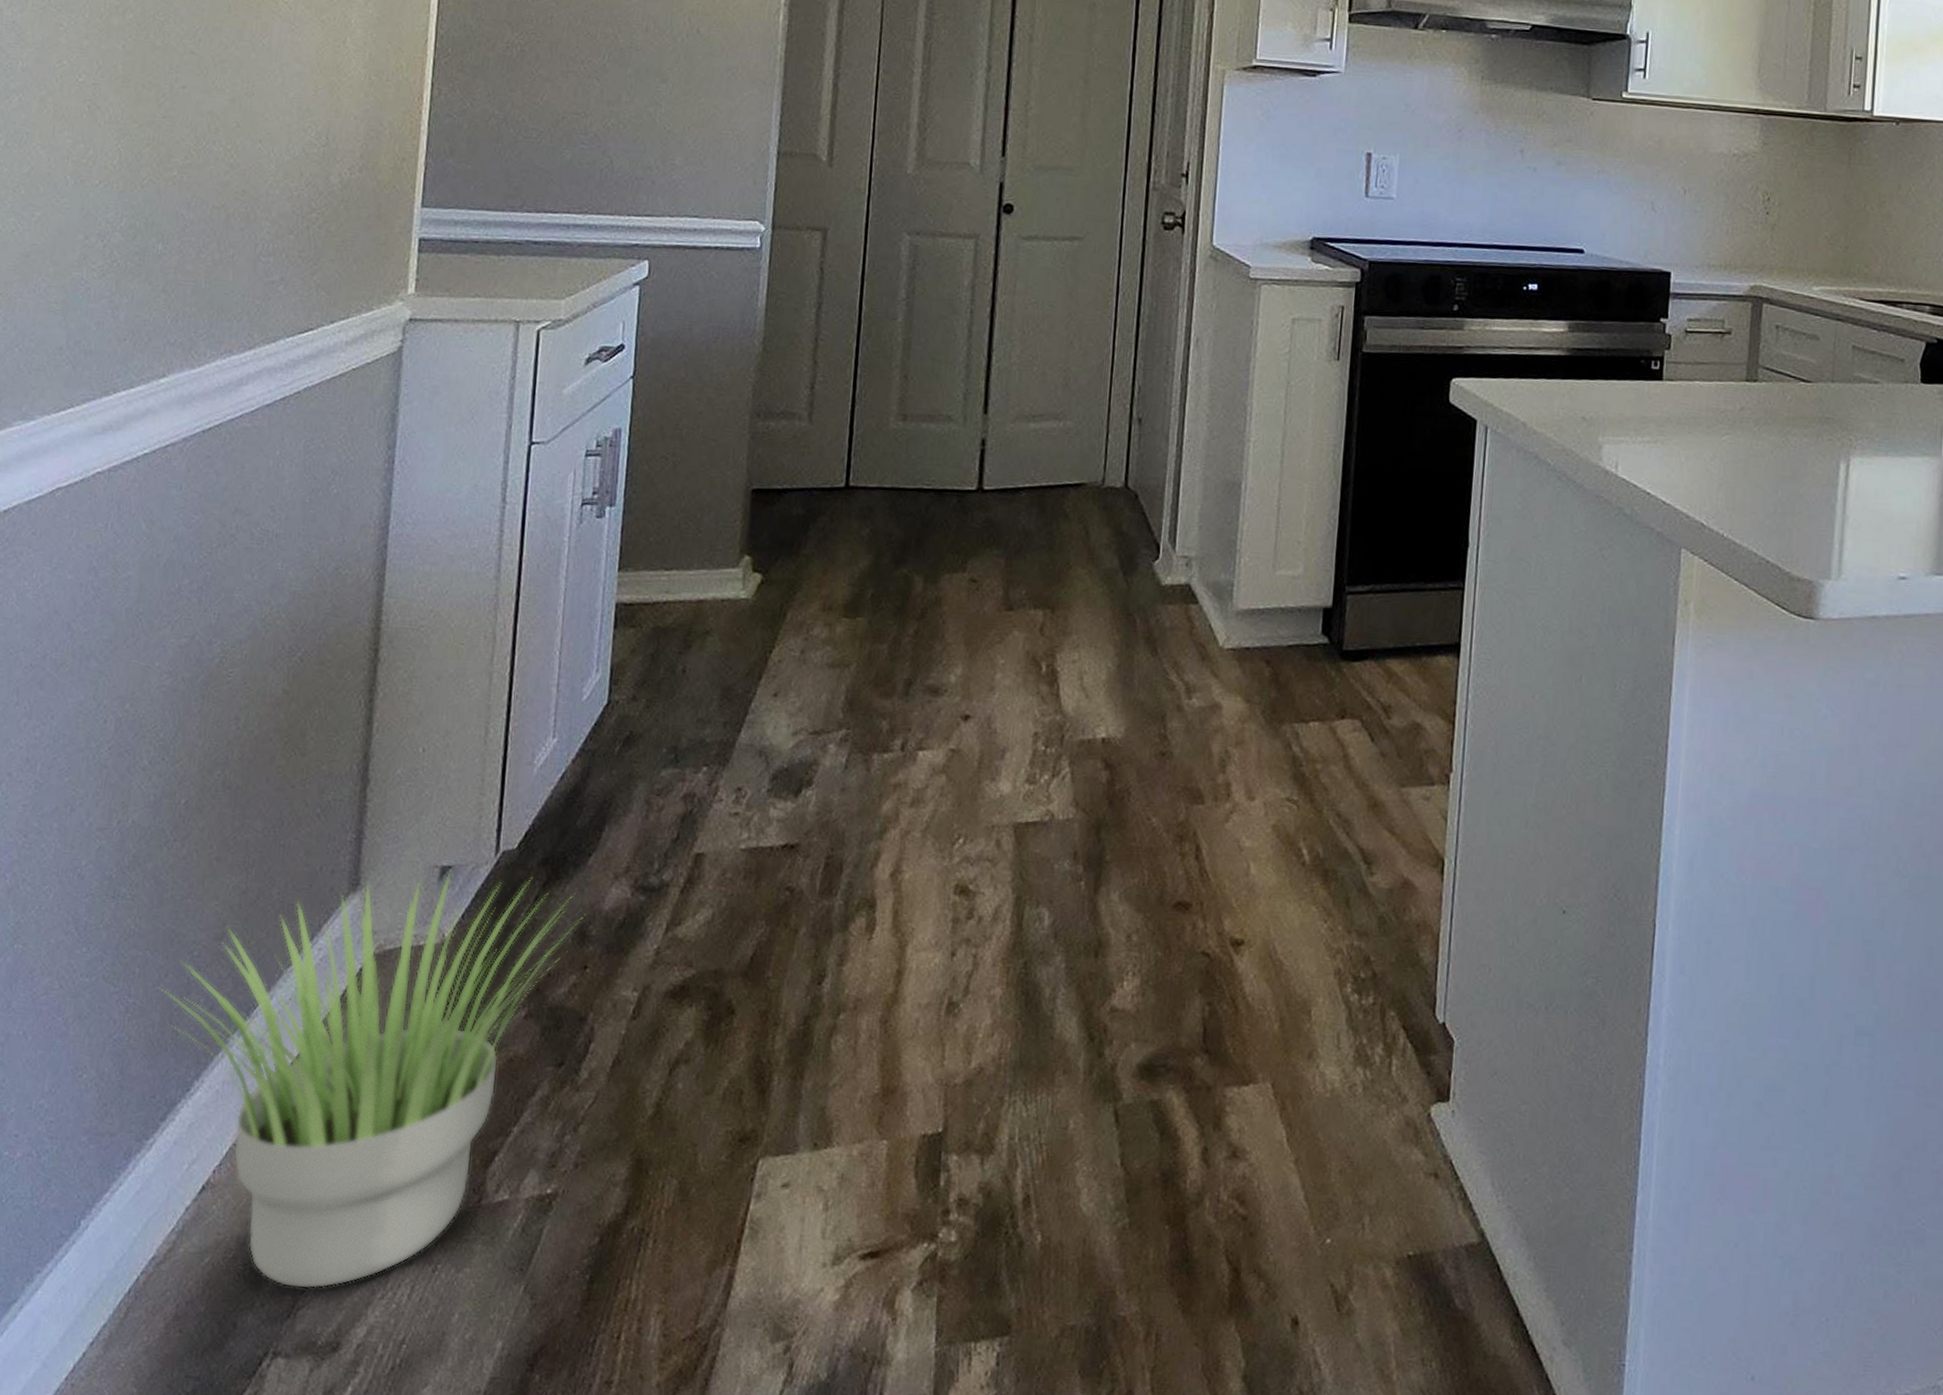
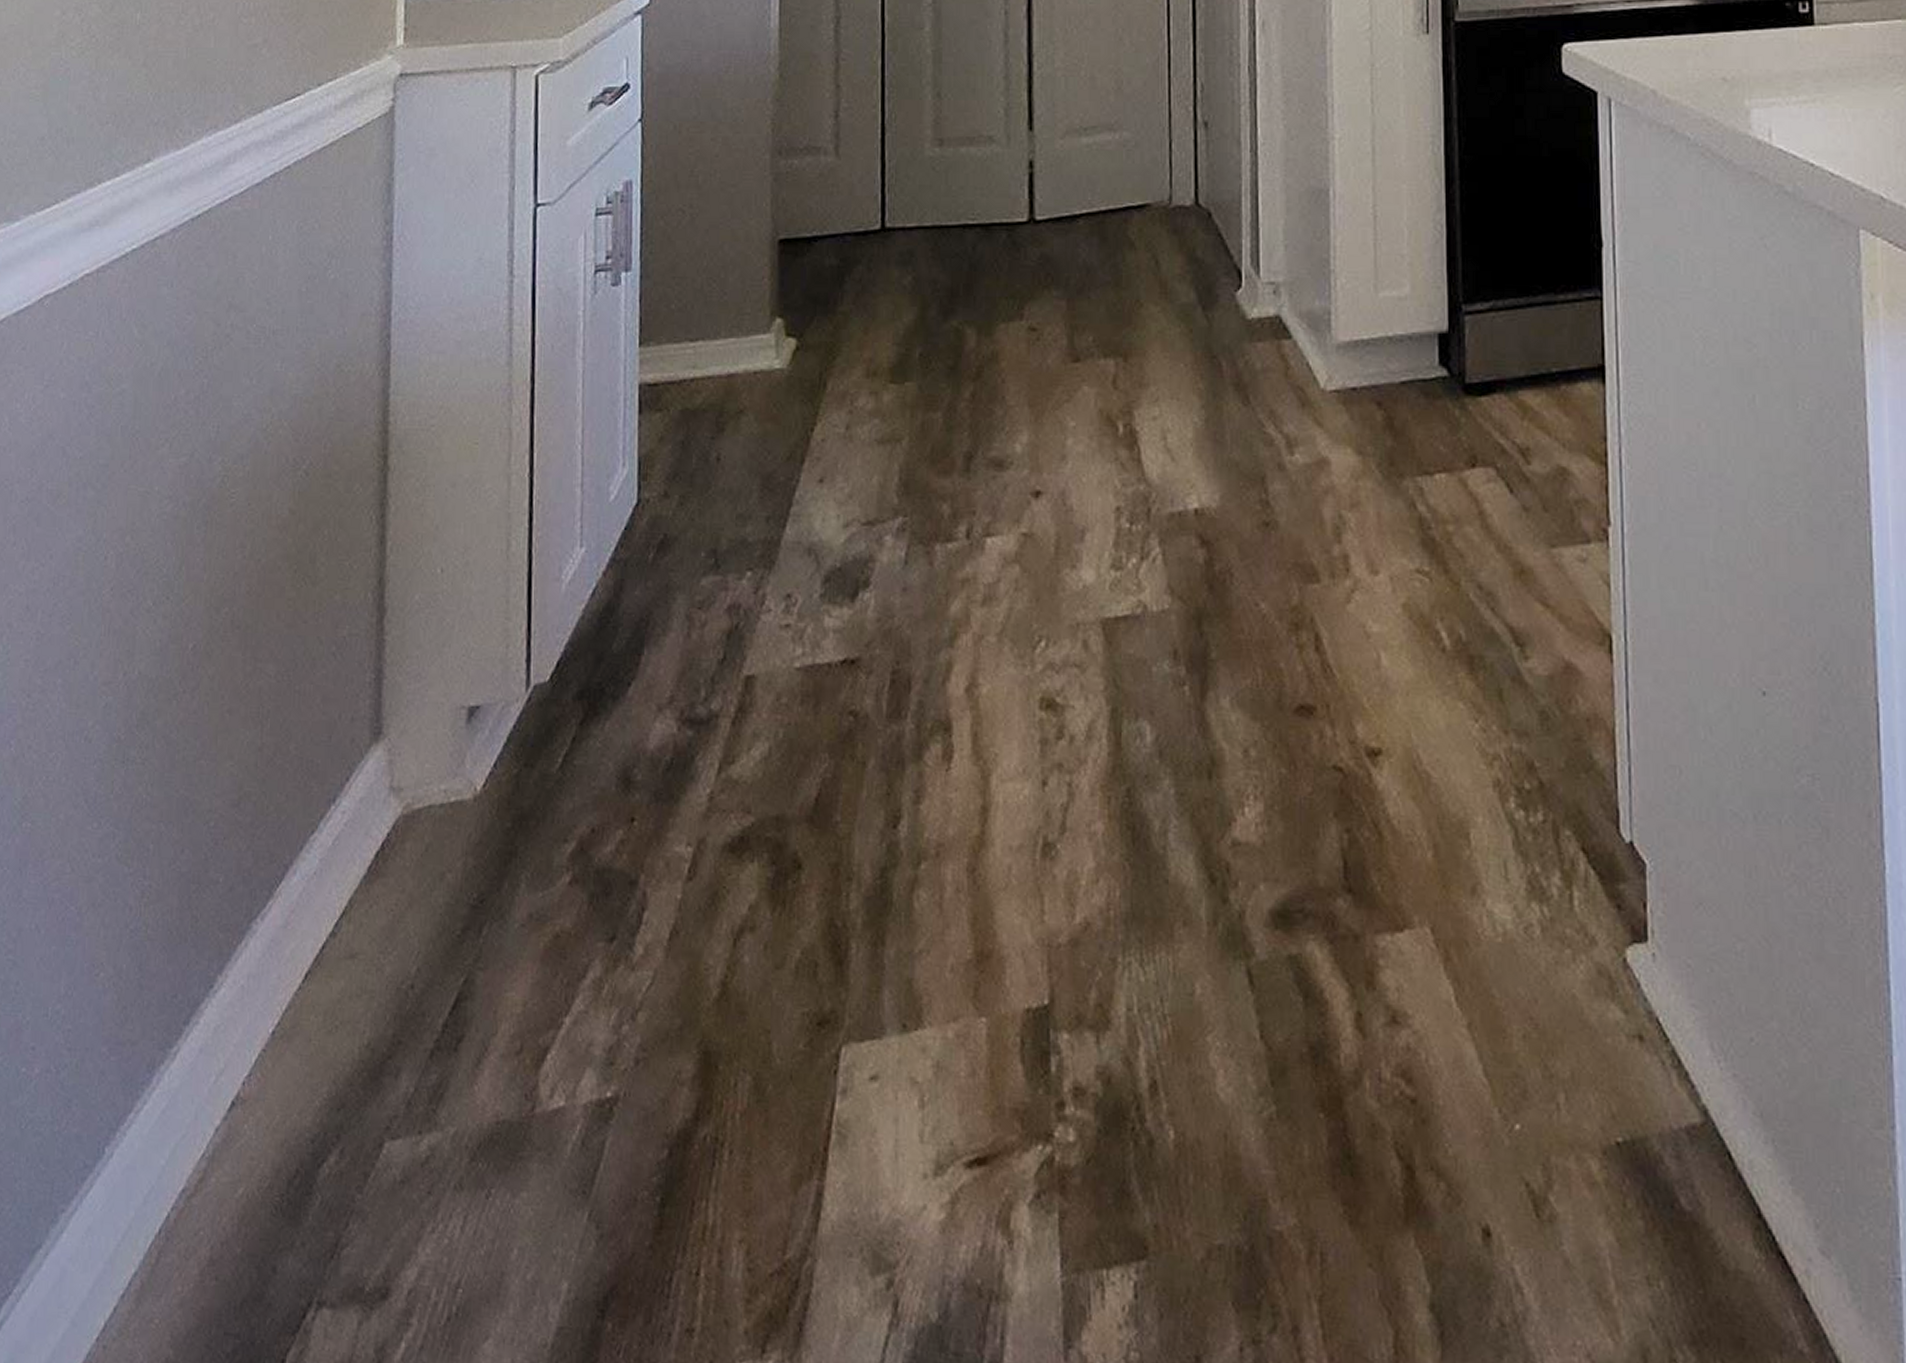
potted plant: present [158,869,586,1290] -> none [175,710,630,1224]

